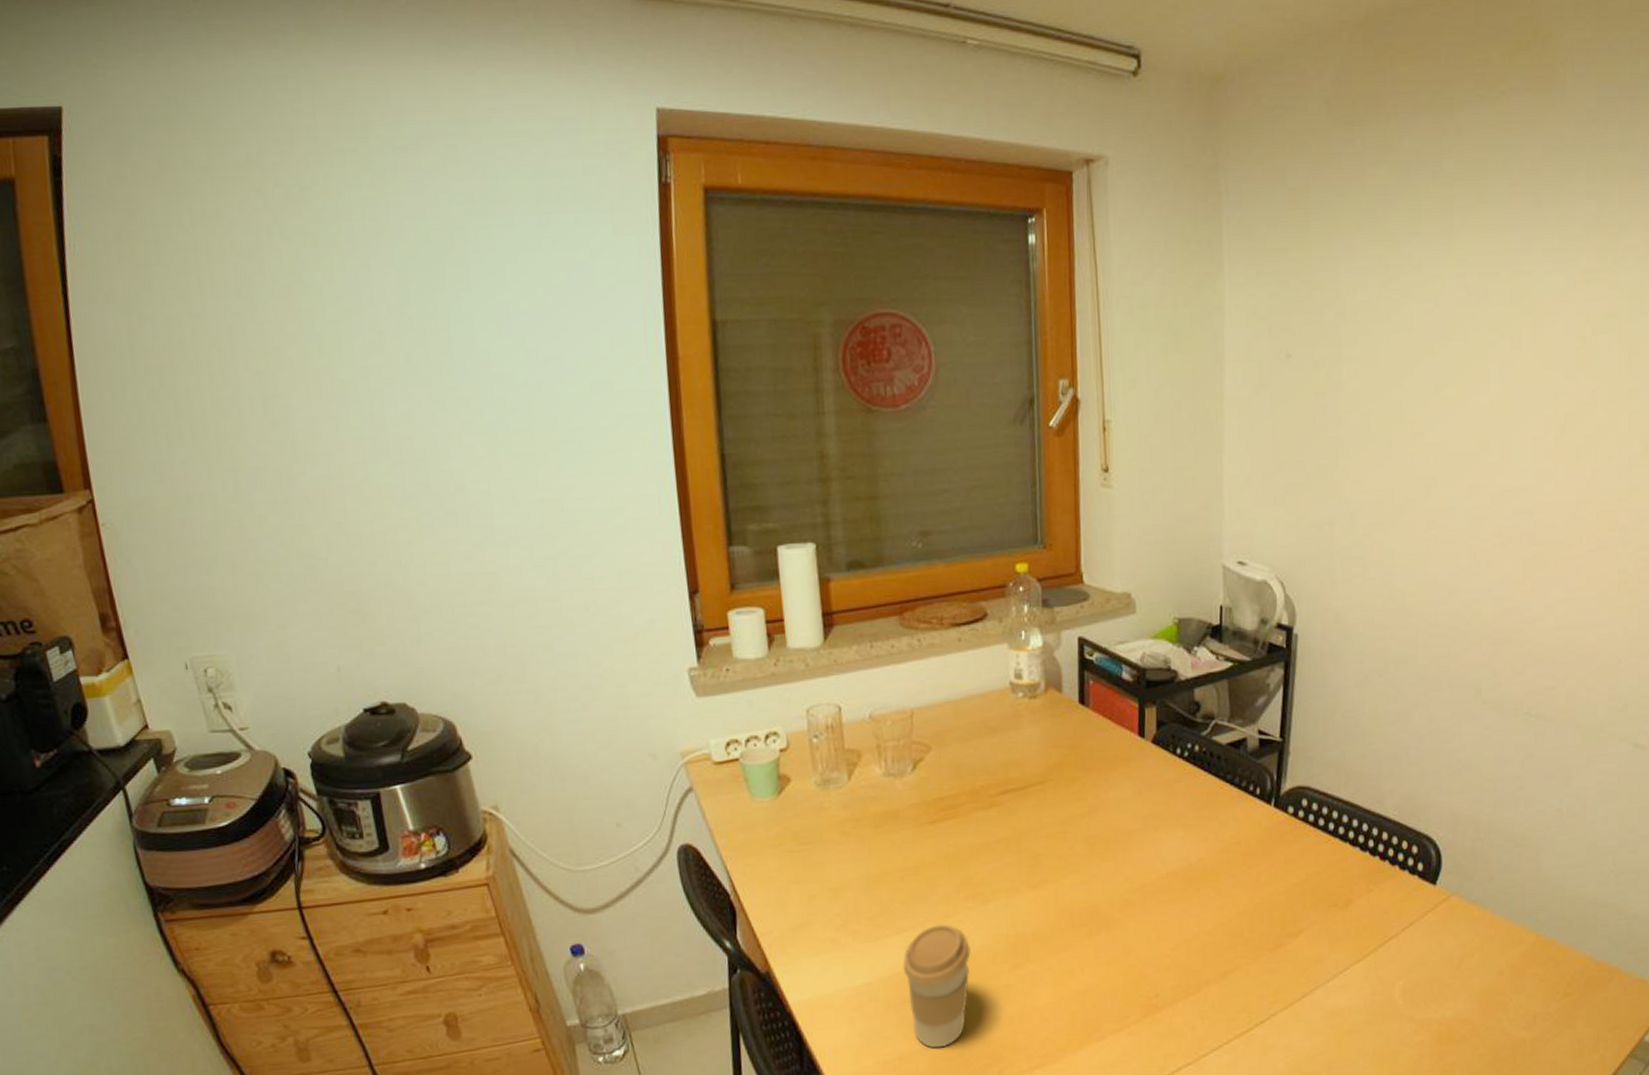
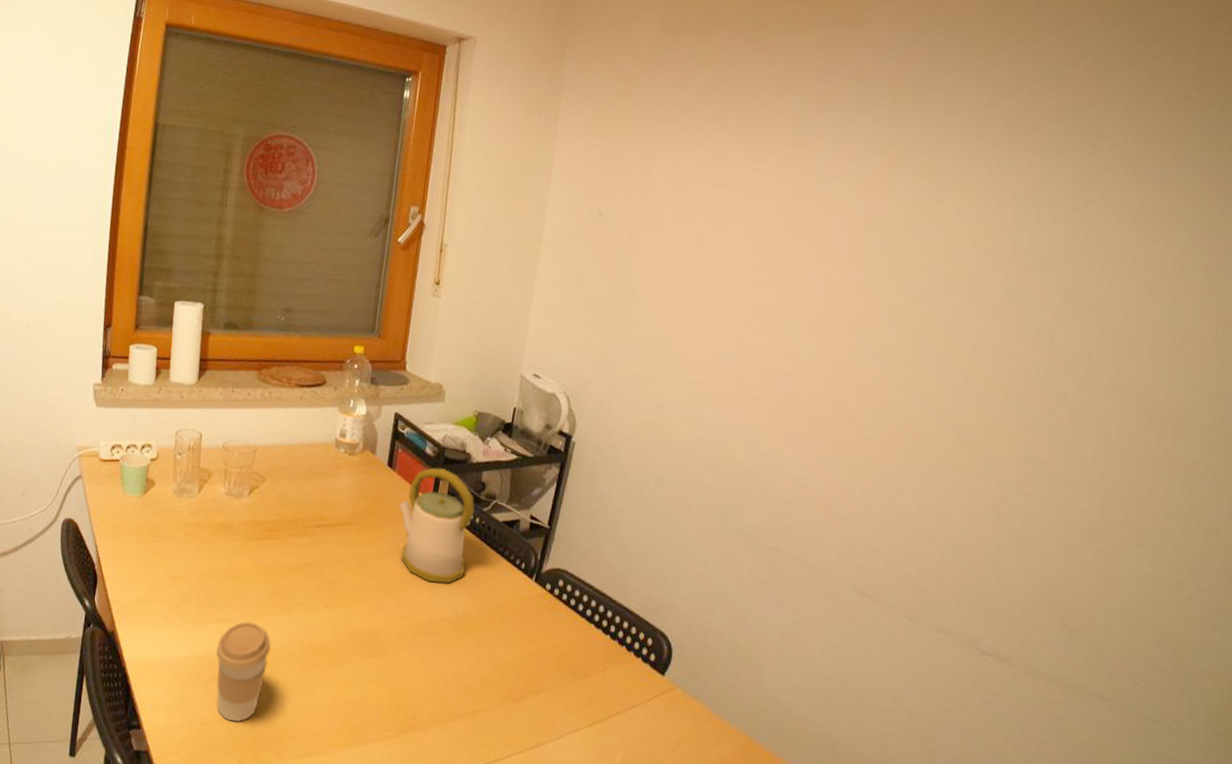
kettle: none [1100,693,1191,832] -> present [399,467,475,584]

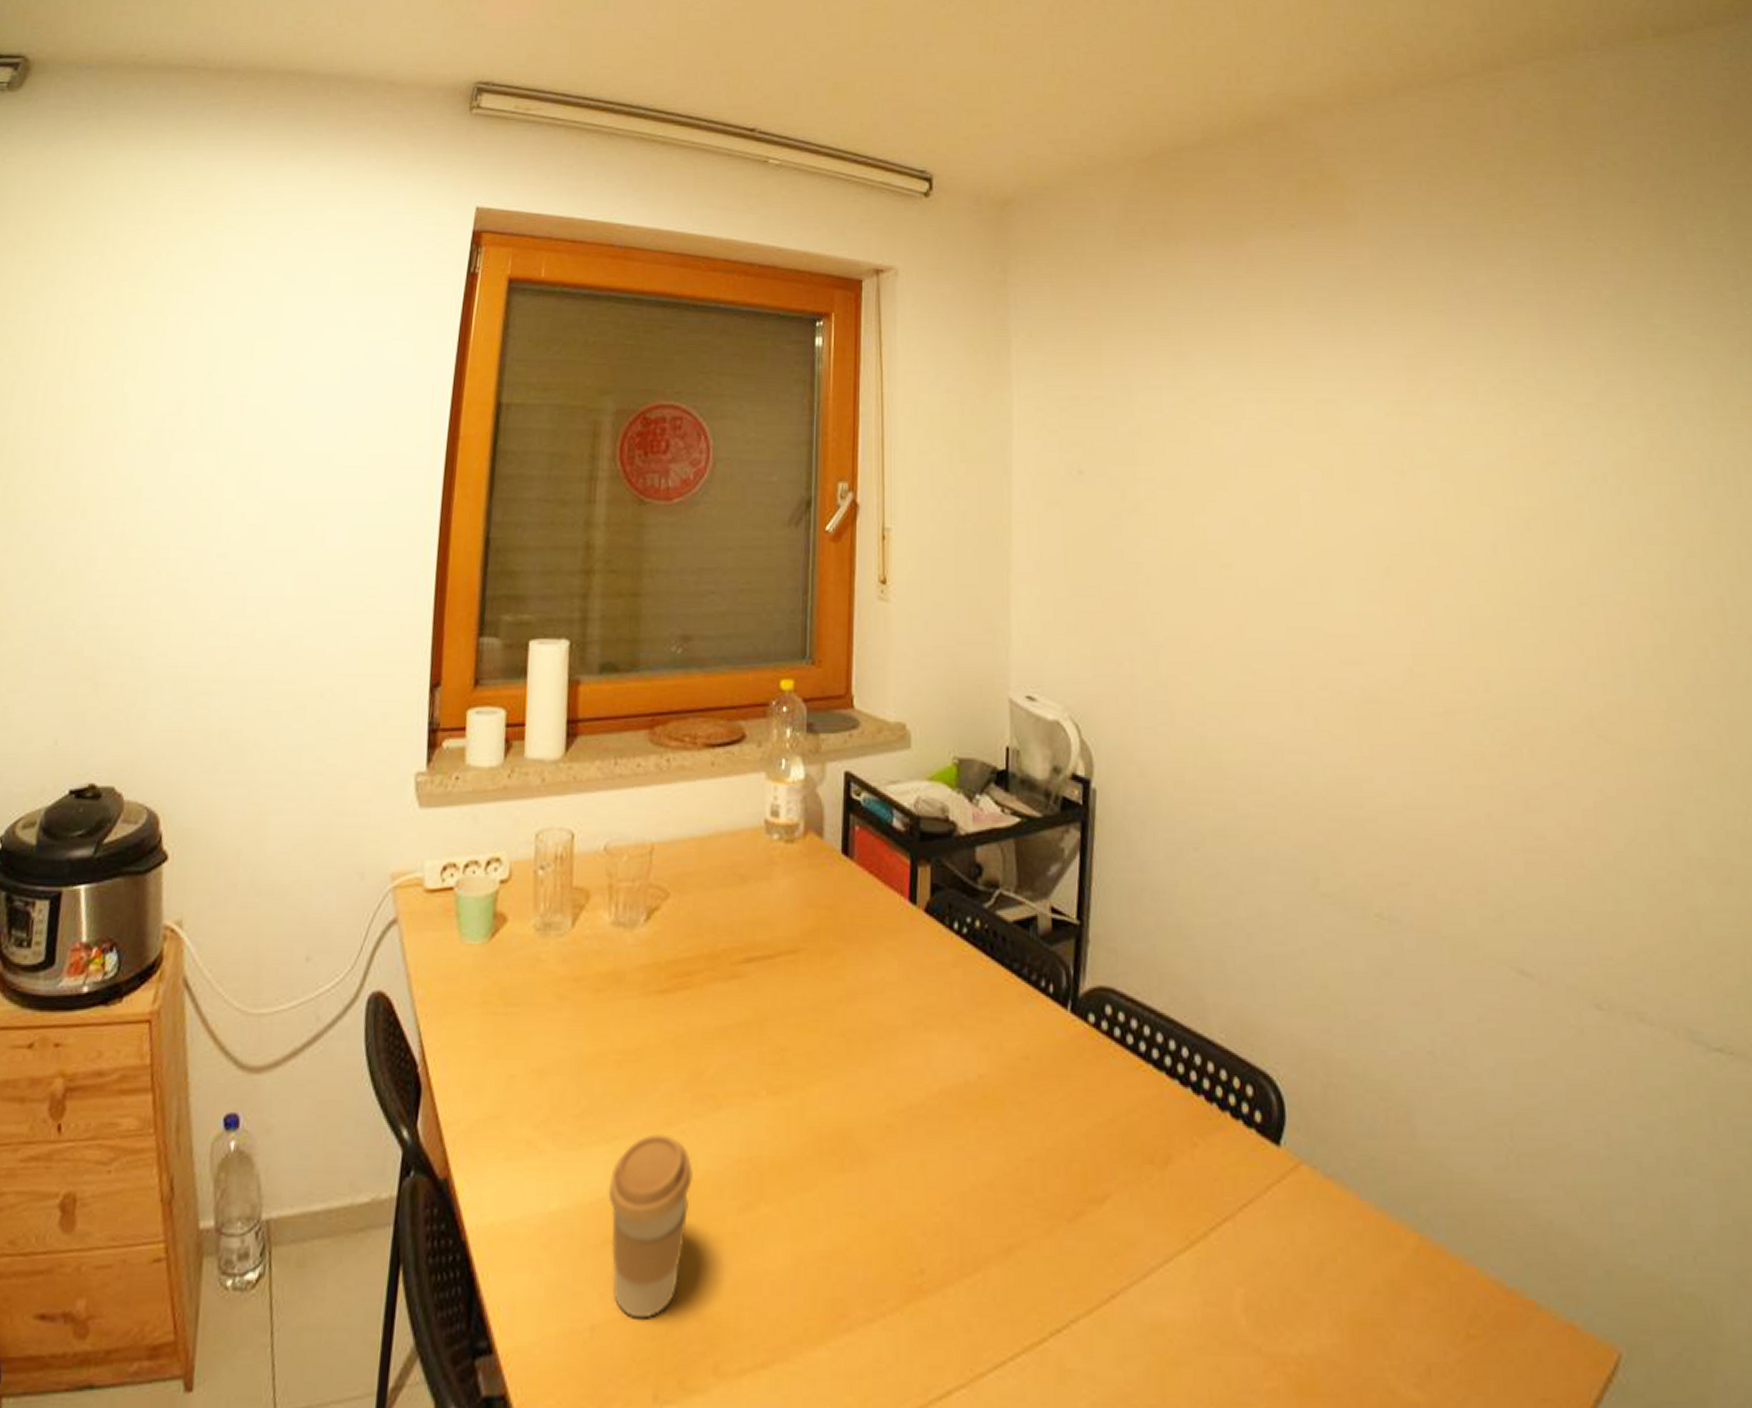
kettle: present [399,467,475,584] -> none [864,847,971,1033]

